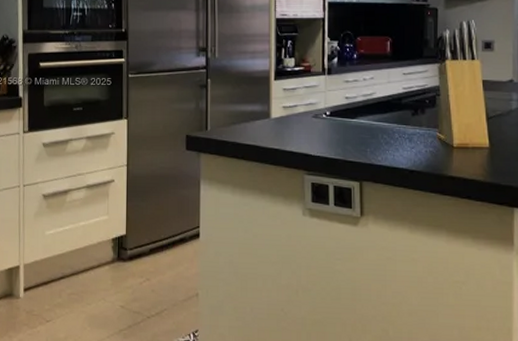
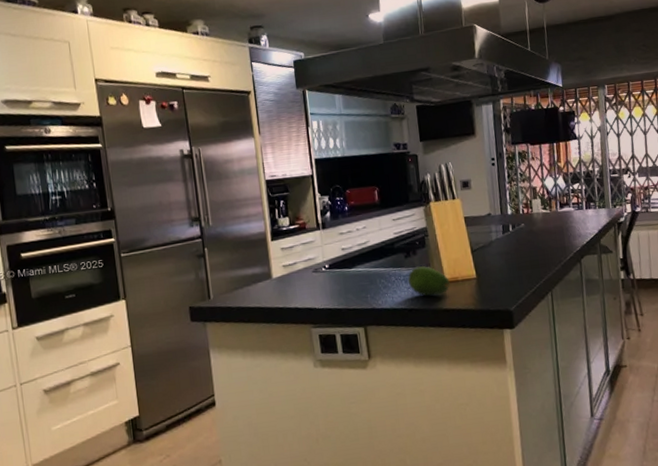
fruit: none [412,126,459,160] -> present [407,265,450,296]

